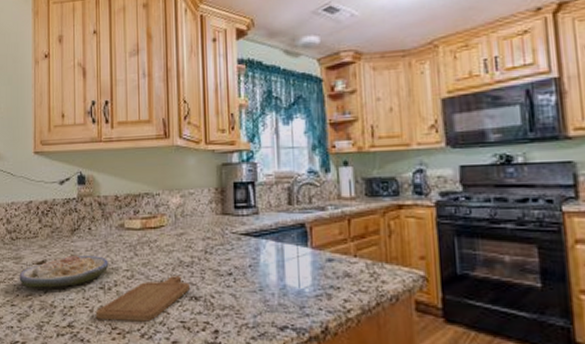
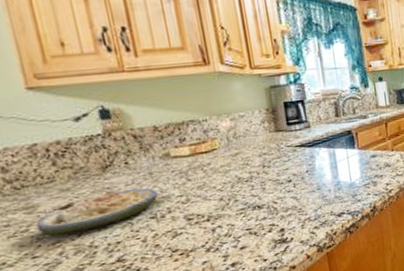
chopping board: present [95,276,190,322] -> none [149,191,252,247]

